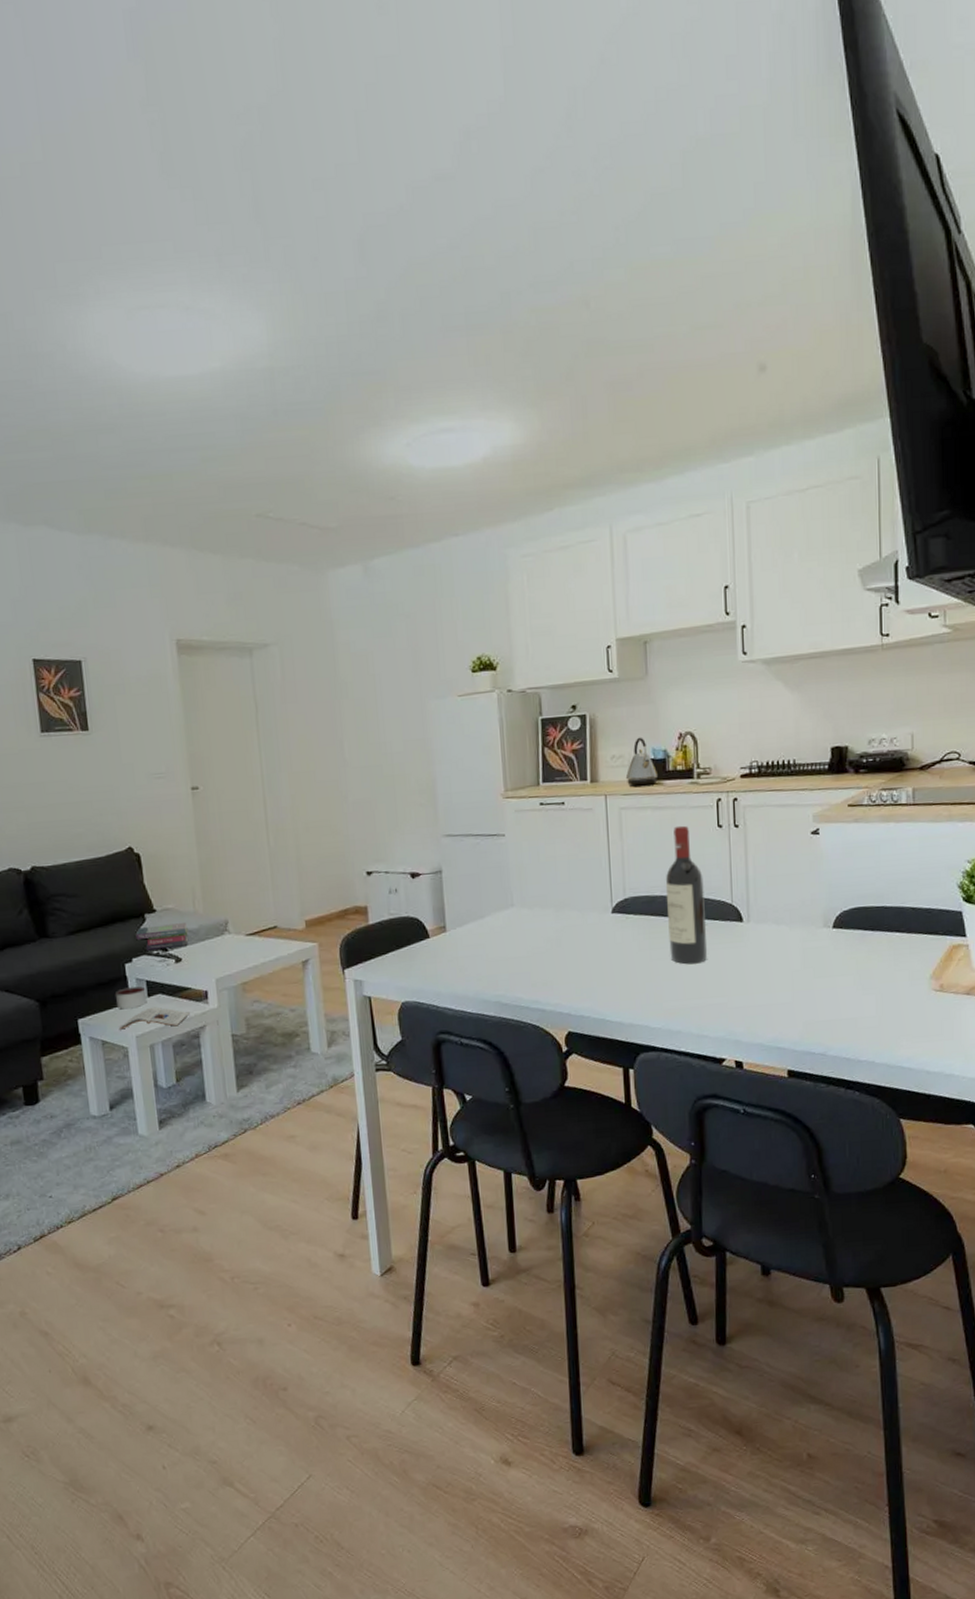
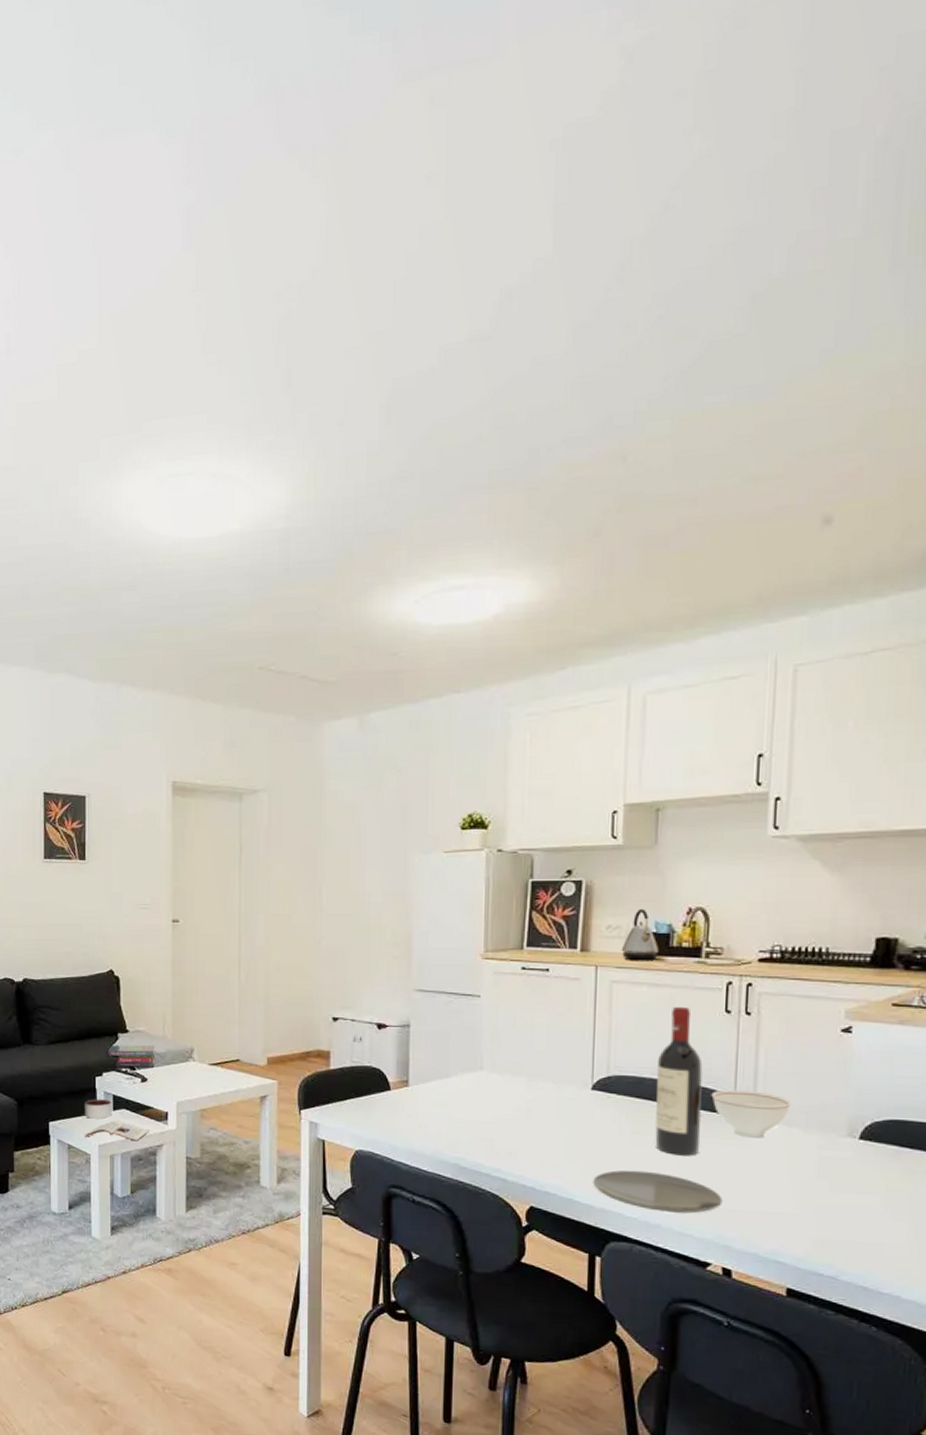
plate: none [620,982,730,1019] -> present [593,1170,723,1214]
bowl: none [713,896,778,940] -> present [711,1090,792,1138]

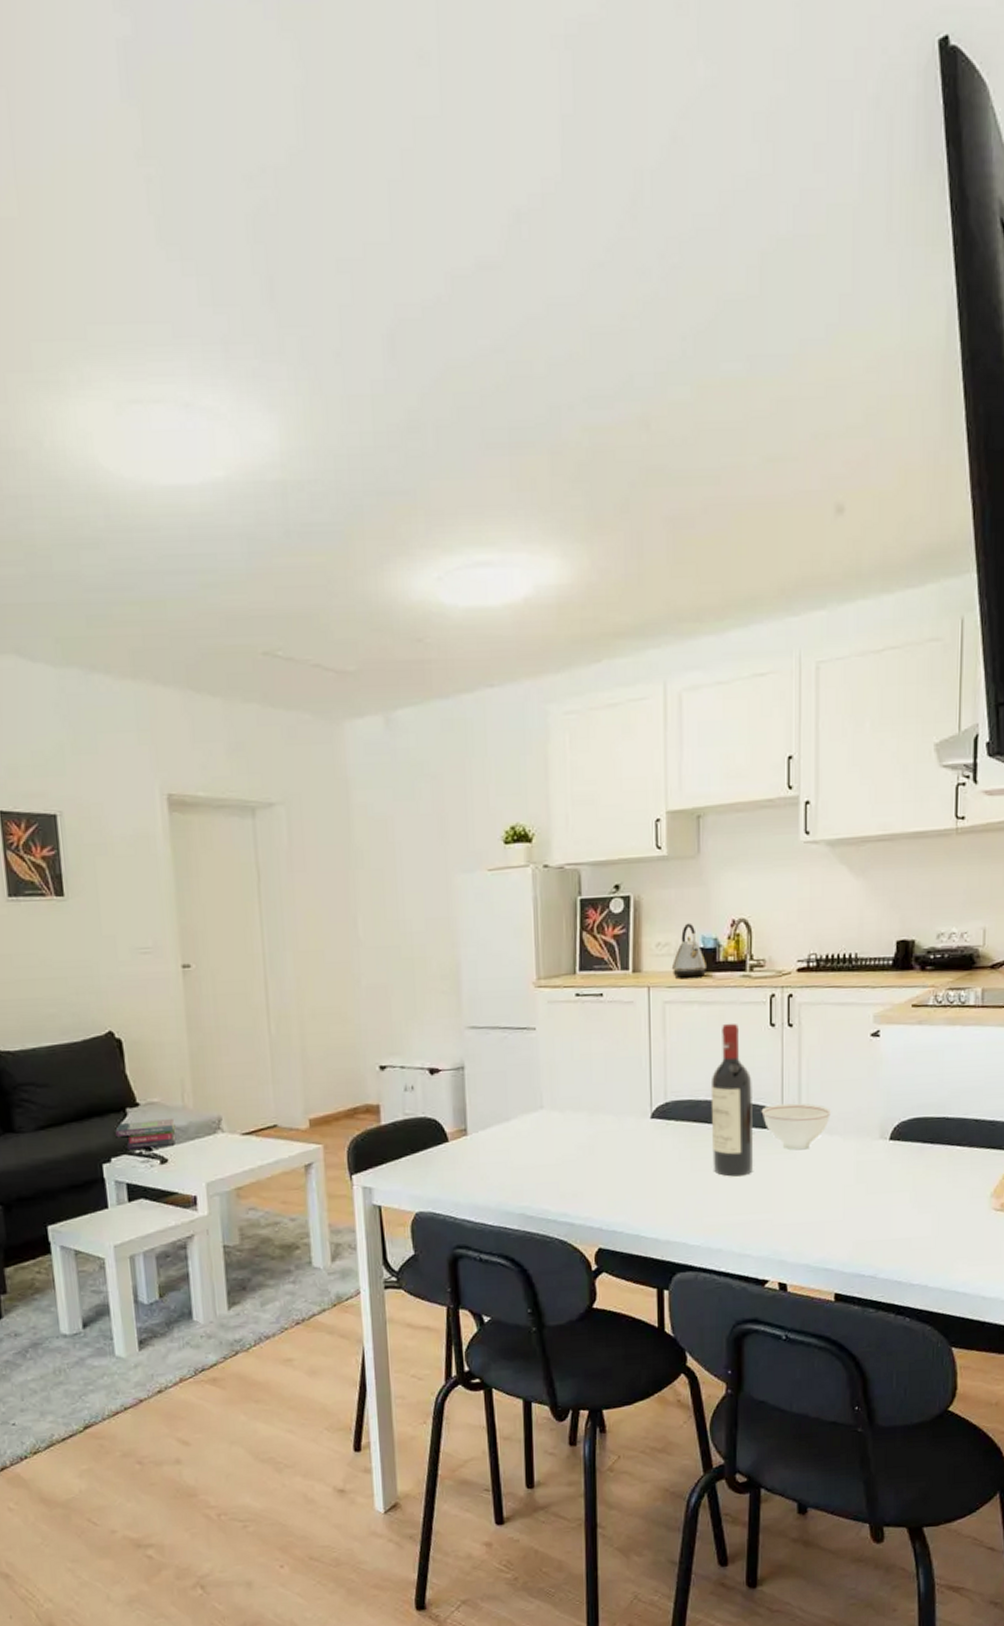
candle: present [84,1099,112,1119] -> none [90,1190,128,1216]
magazine: present [84,1120,150,1141] -> none [94,1213,176,1239]
plate: present [593,1170,723,1214] -> none [657,1196,776,1236]

